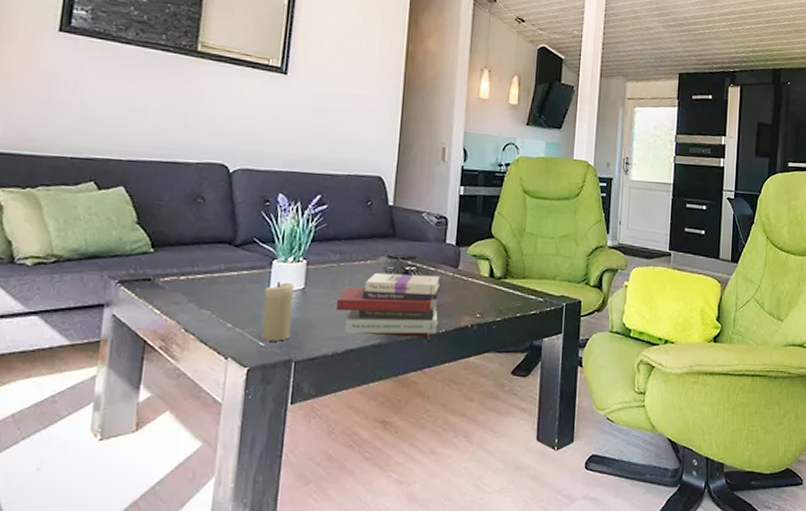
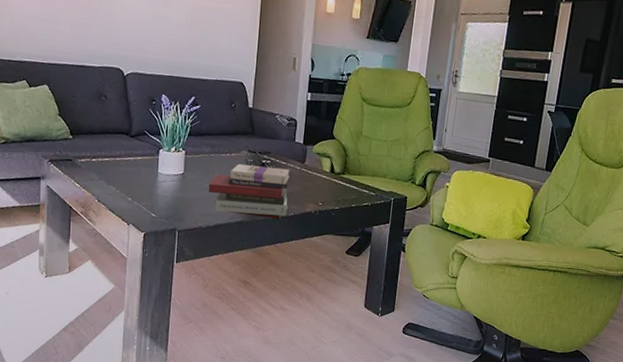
candle: present [260,282,294,342] -> none [152,167,176,214]

